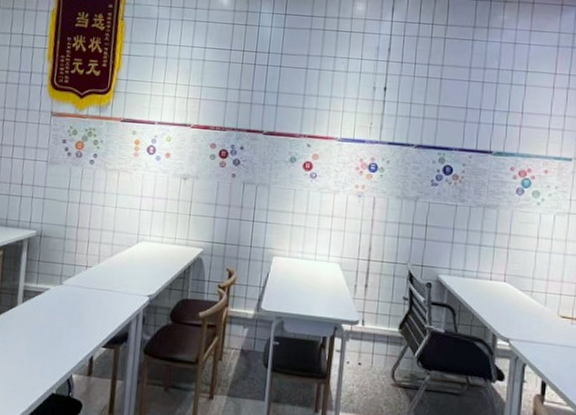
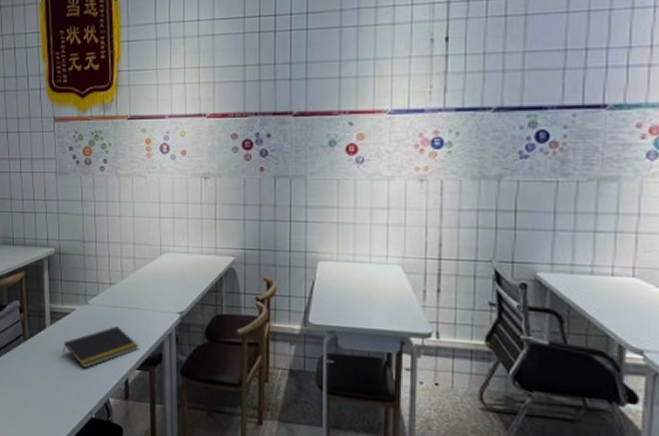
notepad: none [31,306,107,346] -> present [63,326,139,369]

